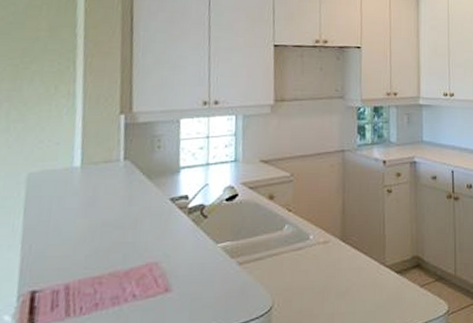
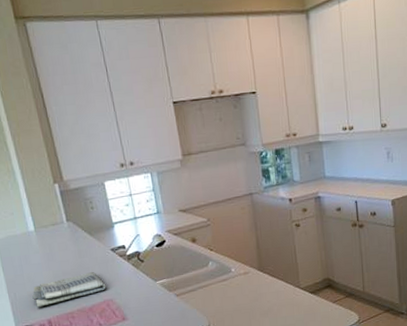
dish towel: none [53,224,154,266] -> present [32,271,106,307]

